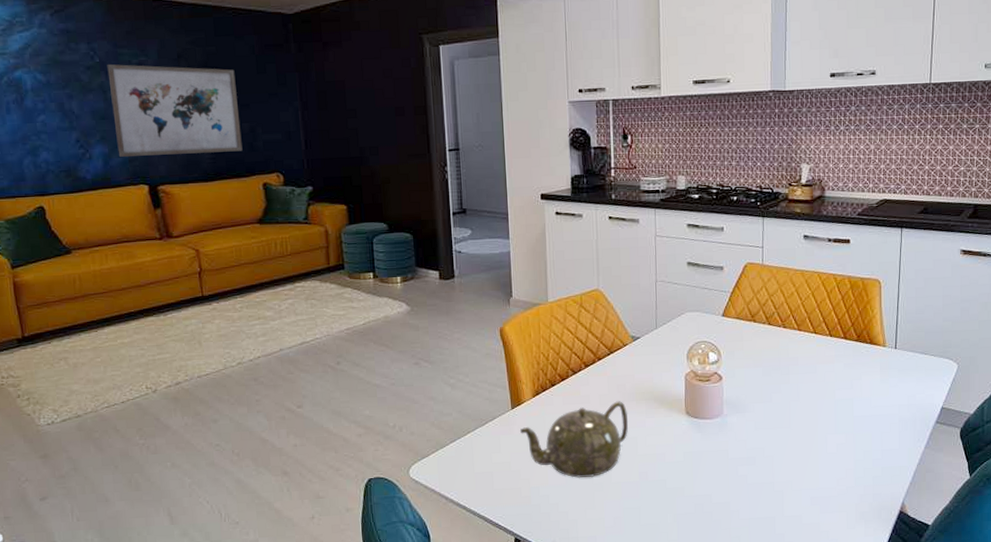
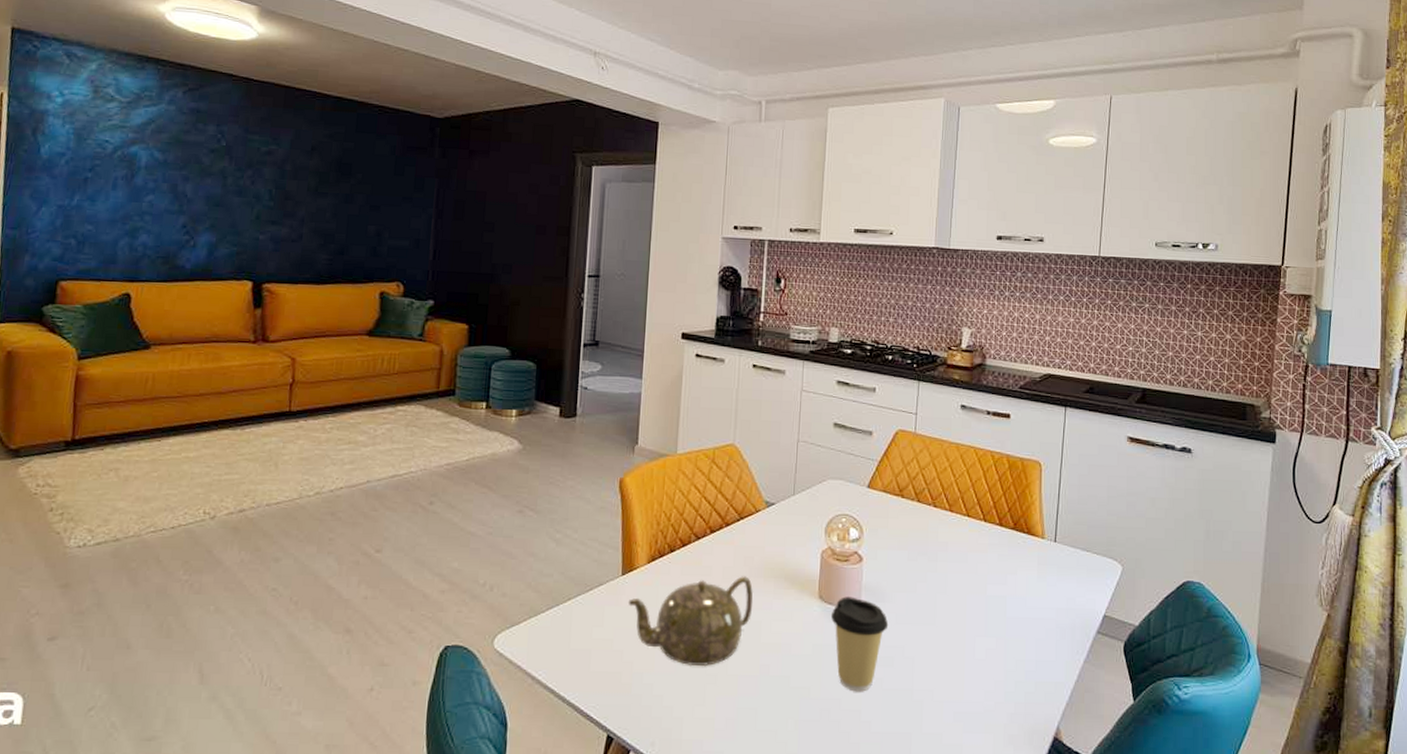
wall art: present [107,64,243,157] -> none [226,150,370,255]
coffee cup: none [698,410,749,488] -> present [831,596,889,692]

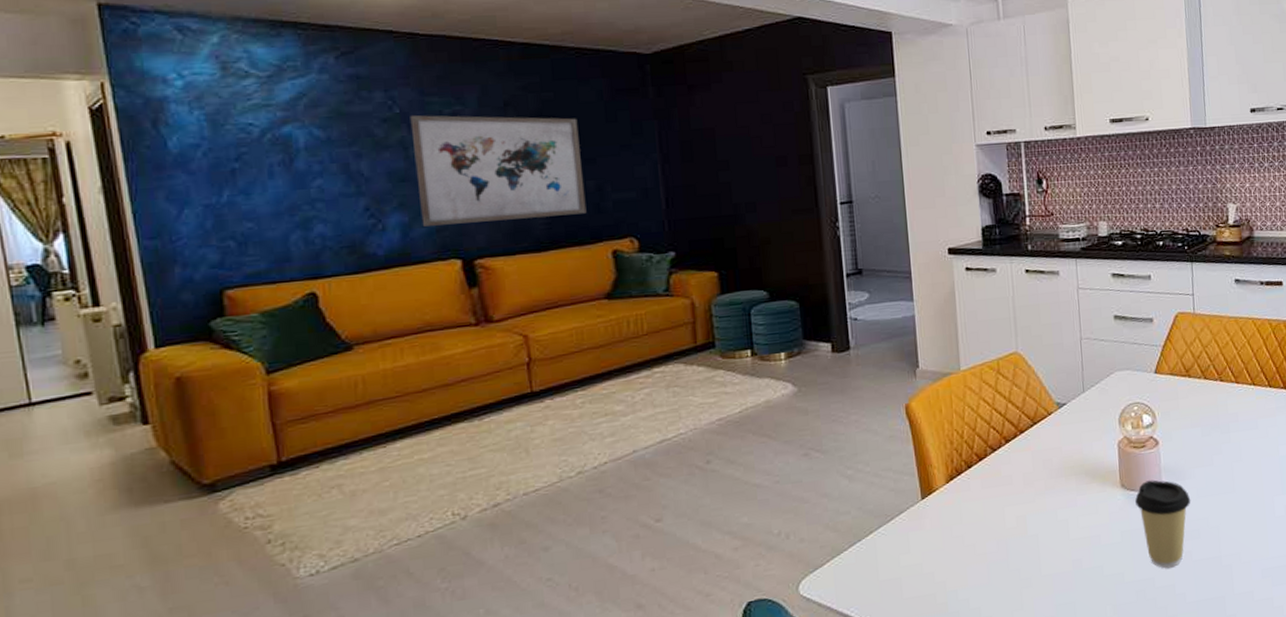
wall art: none [226,150,370,255] -> present [410,115,587,226]
teapot: present [629,576,754,666] -> none [933,478,1058,574]

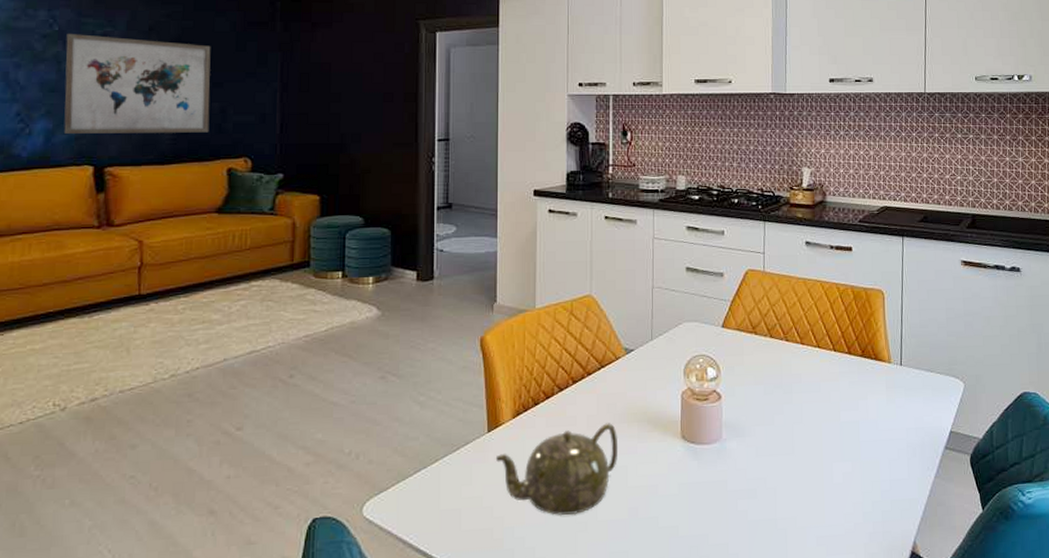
teapot: none [933,478,1058,574] -> present [496,423,619,515]
coffee cup: present [1135,480,1191,568] -> none [695,434,750,526]

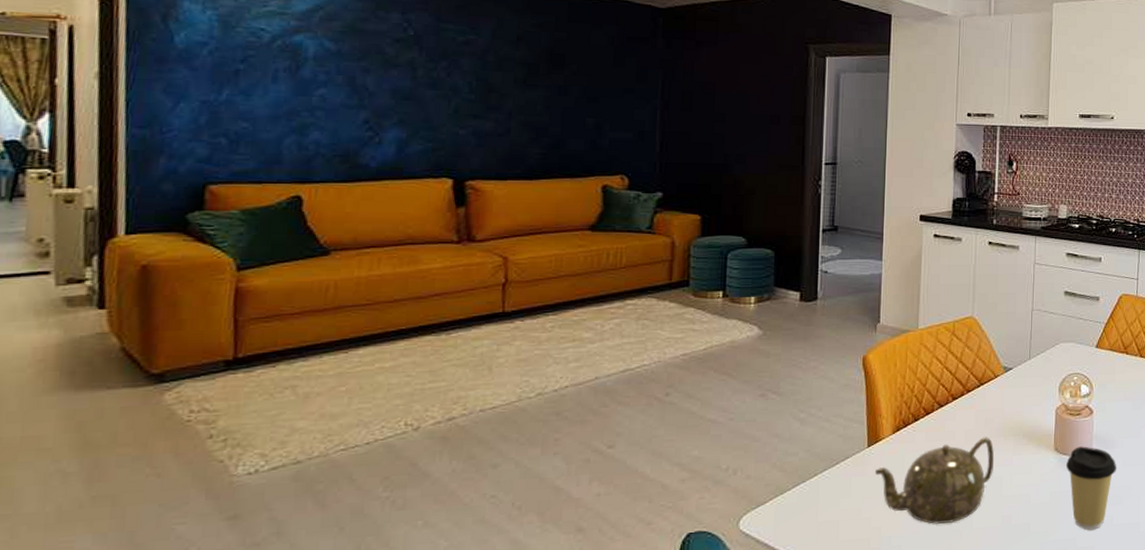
wall art: present [64,34,211,134] -> none [419,39,586,148]
coffee cup: none [695,434,750,526] -> present [1066,446,1117,530]

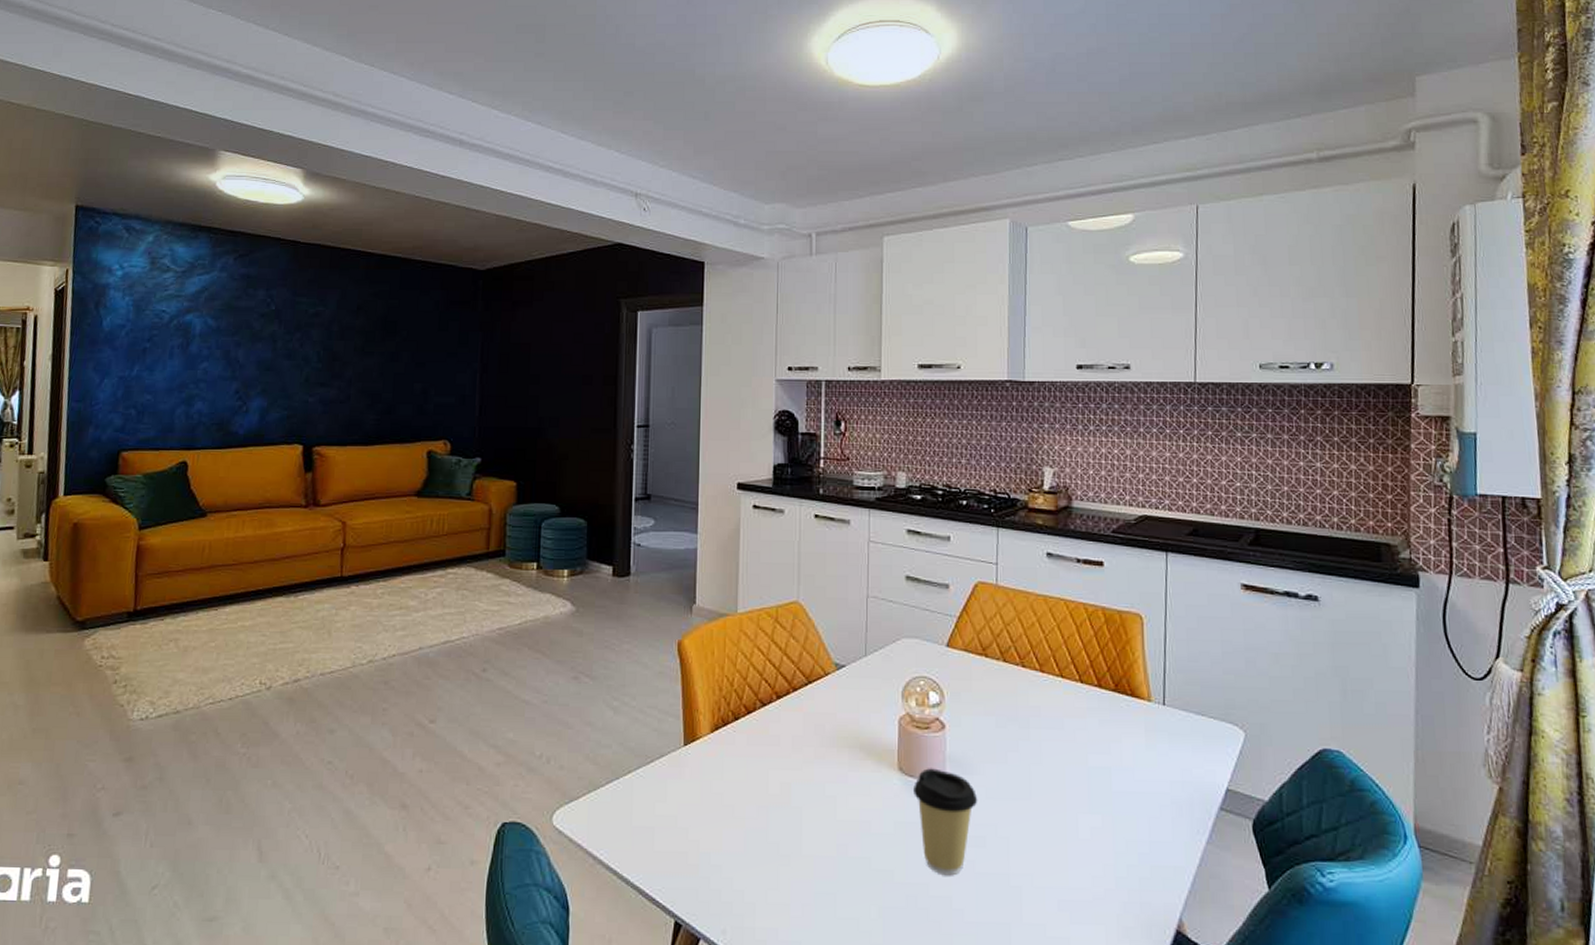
teapot: present [875,437,995,524] -> none [693,746,827,845]

